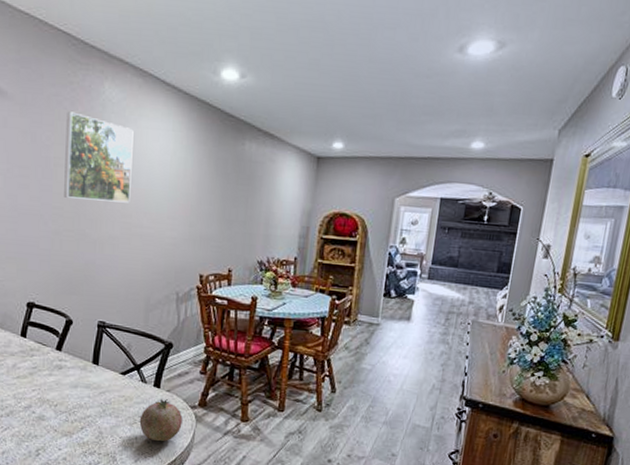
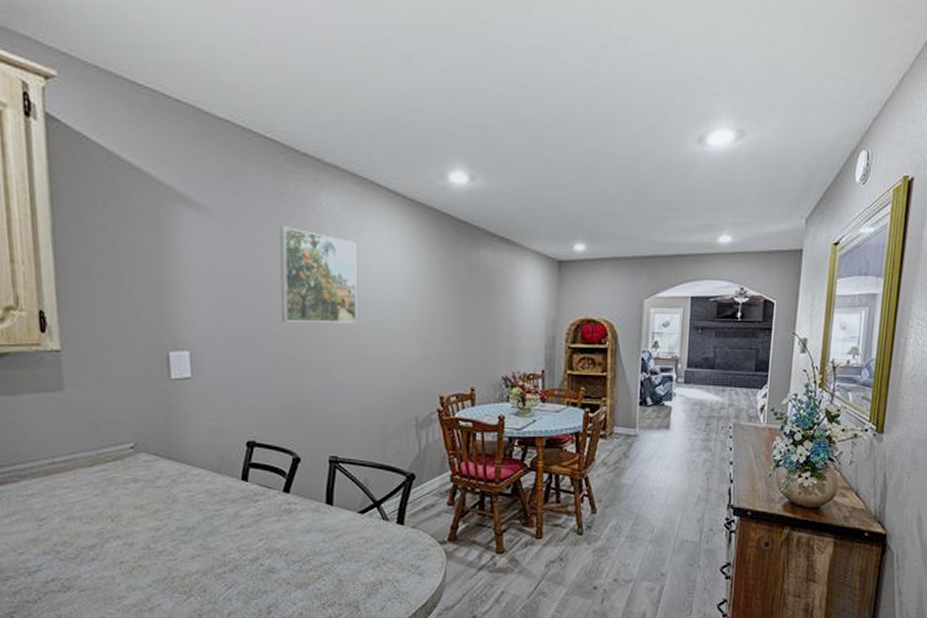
fruit: present [139,399,183,441] -> none [383,537,431,583]

